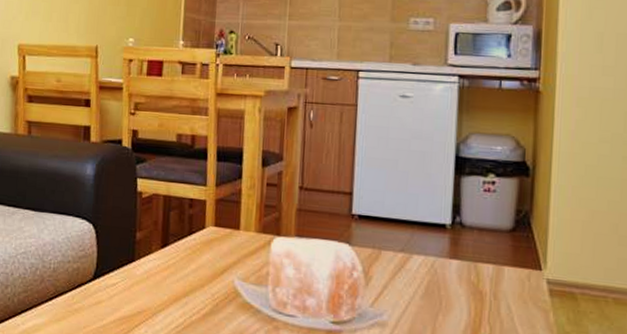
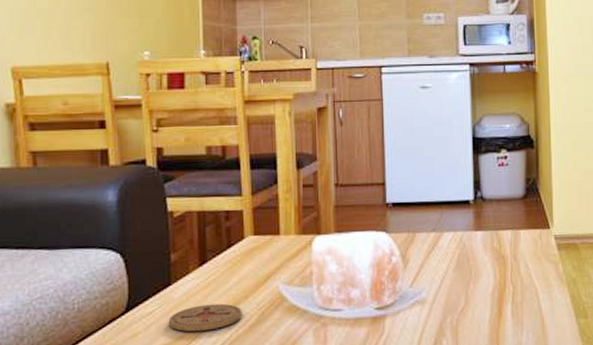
coaster: none [129,285,197,312] -> present [168,303,242,332]

